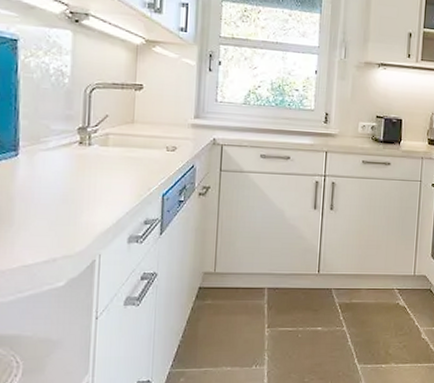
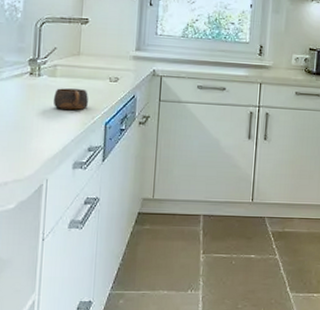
cup: none [105,158,144,181] -> present [53,88,88,110]

